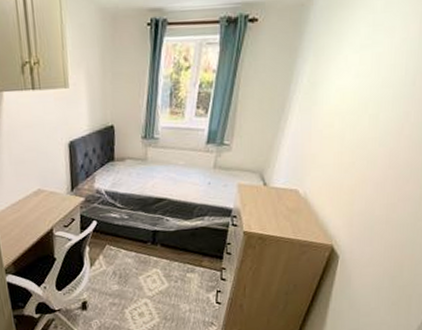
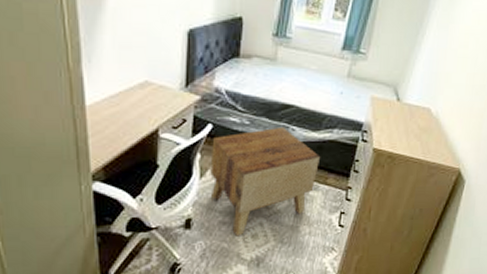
side table: none [98,218,195,315] -> present [210,126,321,237]

